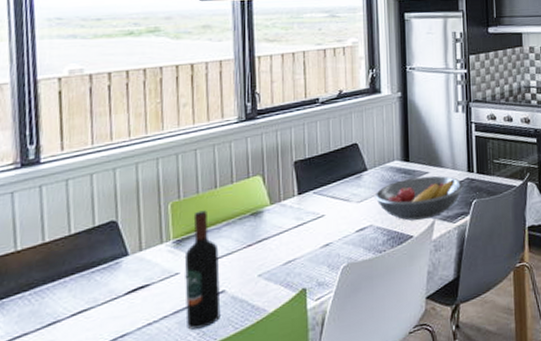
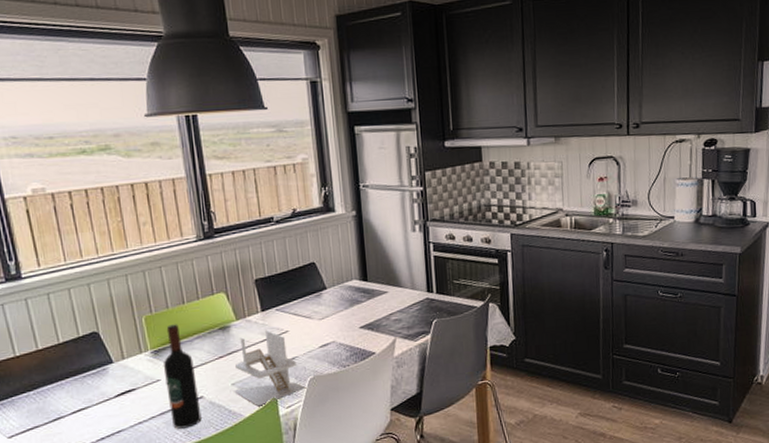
napkin holder: none [258,214,337,300] -> present [232,330,305,407]
fruit bowl: present [374,175,464,221] -> none [335,295,423,338]

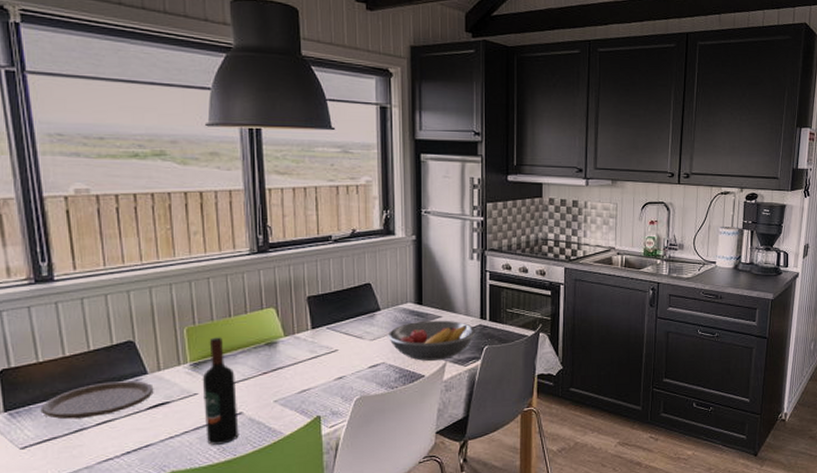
plate: none [21,369,120,409] -> present [40,380,154,420]
napkin holder: present [232,330,305,407] -> none [274,348,350,425]
fruit bowl: none [335,295,423,338] -> present [387,320,476,361]

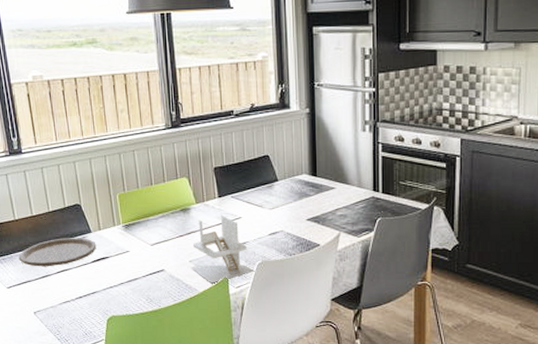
wine bottle: present [202,337,239,445] -> none [132,203,162,296]
napkin holder: none [274,348,350,425] -> present [190,214,254,284]
fruit bowl: present [387,320,476,361] -> none [285,191,369,230]

